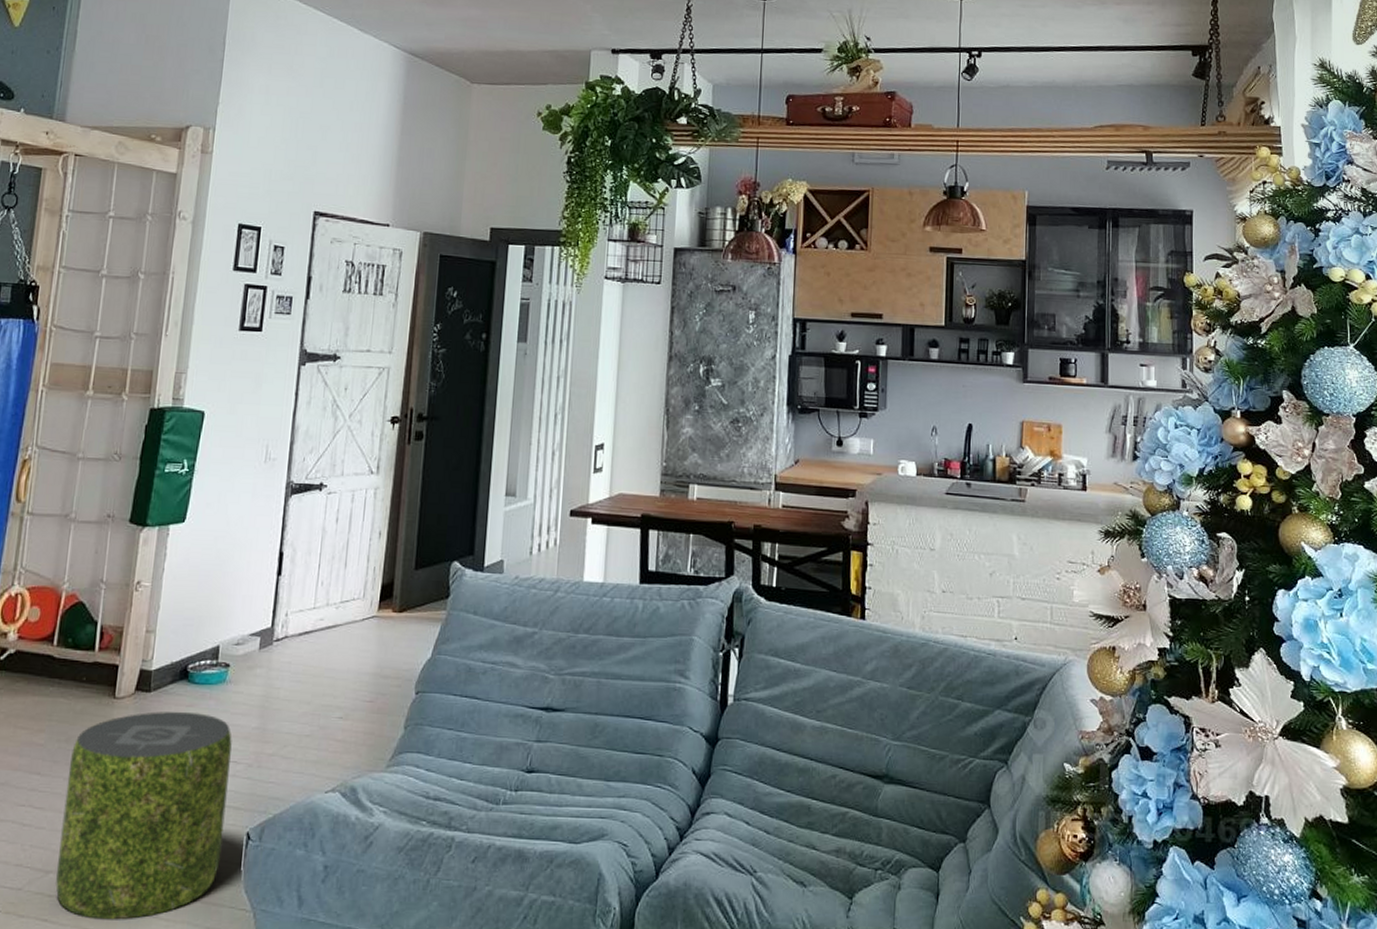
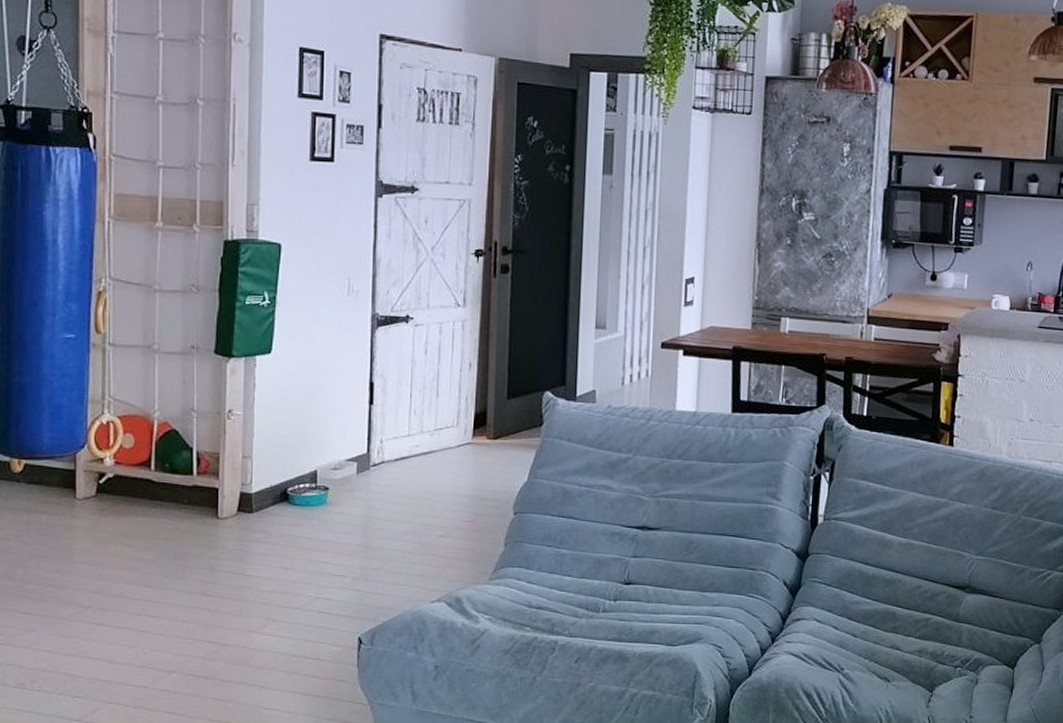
pouf: present [55,712,232,920] -> none [180,531,337,713]

